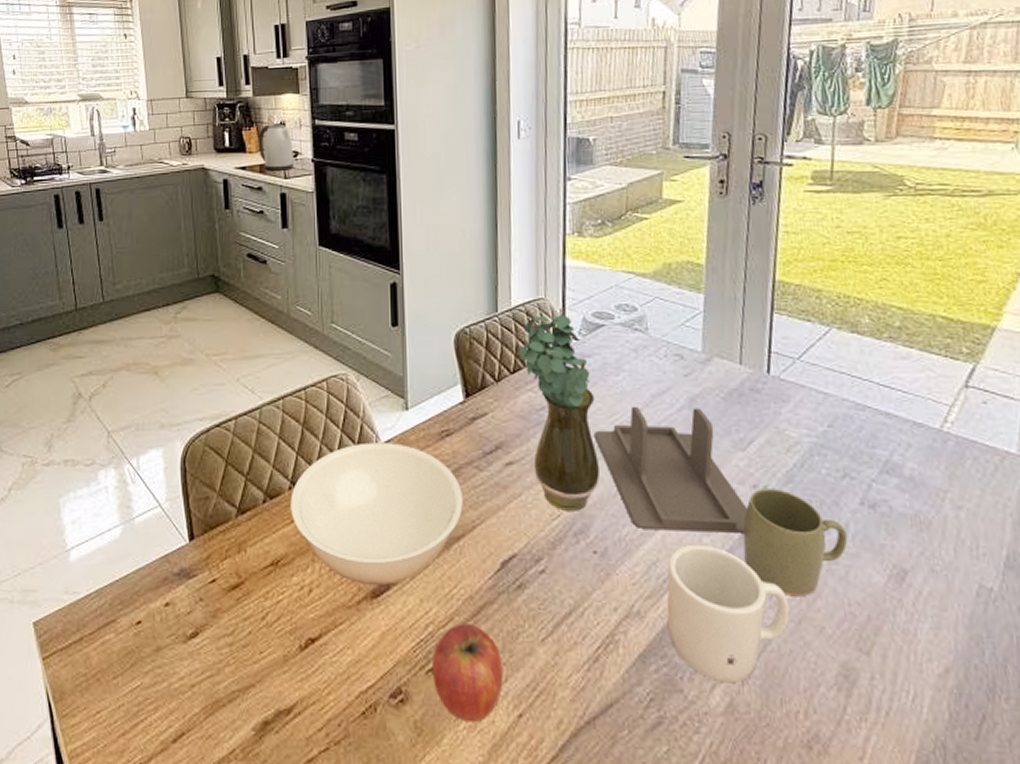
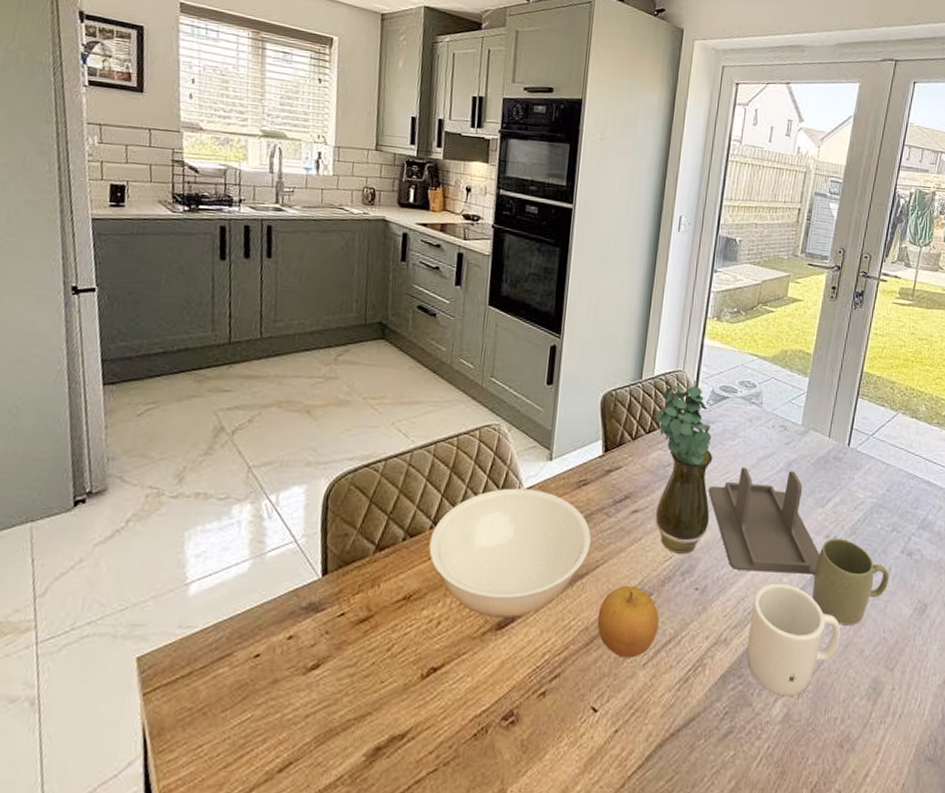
kettle: present [258,124,295,171] -> none [442,187,476,233]
fruit: present [433,623,503,723] -> none [543,651,607,739]
fruit: none [481,548,555,632] -> present [597,585,659,658]

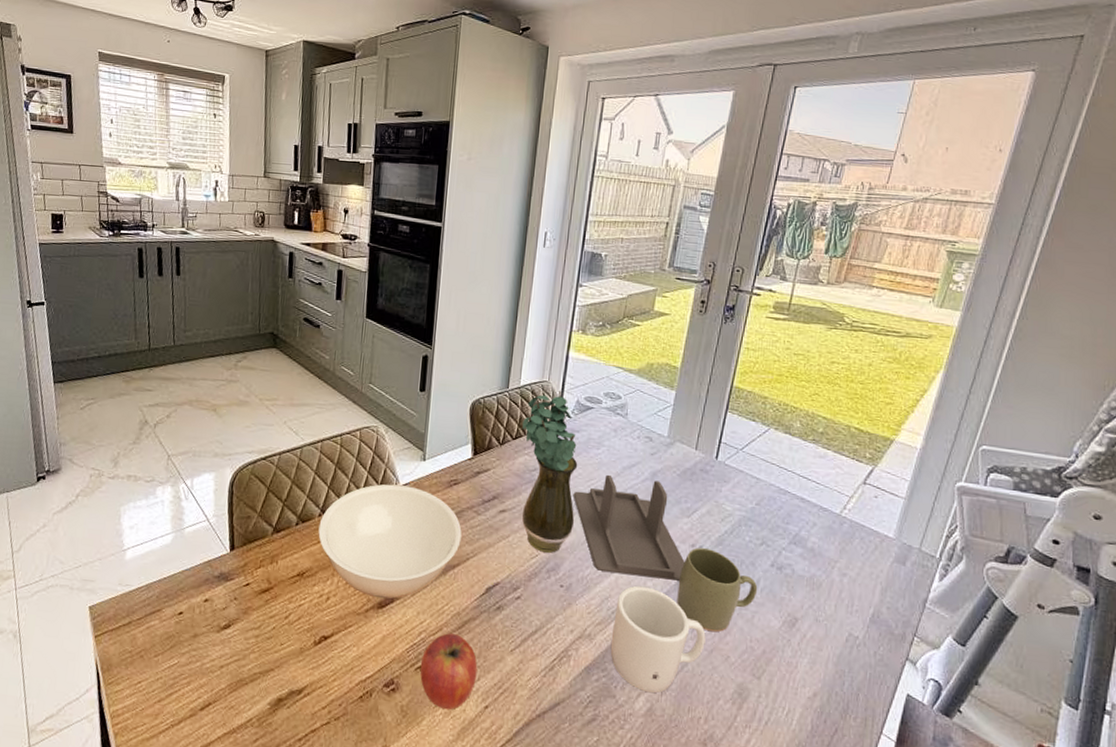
fruit: none [543,651,607,739] -> present [420,633,478,710]
fruit: present [597,585,659,658] -> none [468,577,526,644]

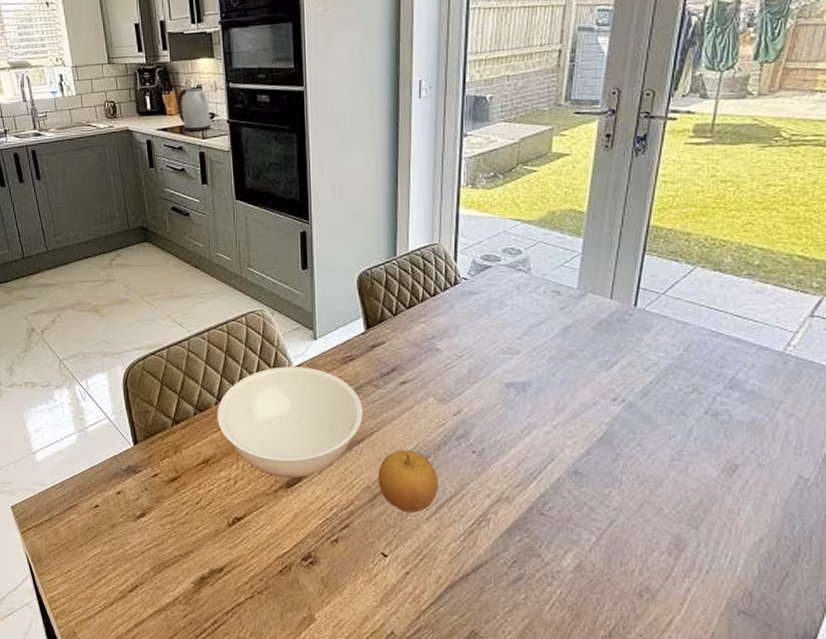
kettle: none [323,209,353,251] -> present [177,87,212,132]
fruit: present [420,633,478,710] -> none [336,506,394,579]
fruit: none [468,577,526,644] -> present [378,449,438,513]
vase: present [521,388,578,553] -> none [415,253,480,420]
napkin holder: present [573,474,685,581] -> none [477,335,607,437]
mug: present [610,585,706,693] -> none [531,445,635,550]
mug: present [677,548,758,633] -> none [600,401,691,486]

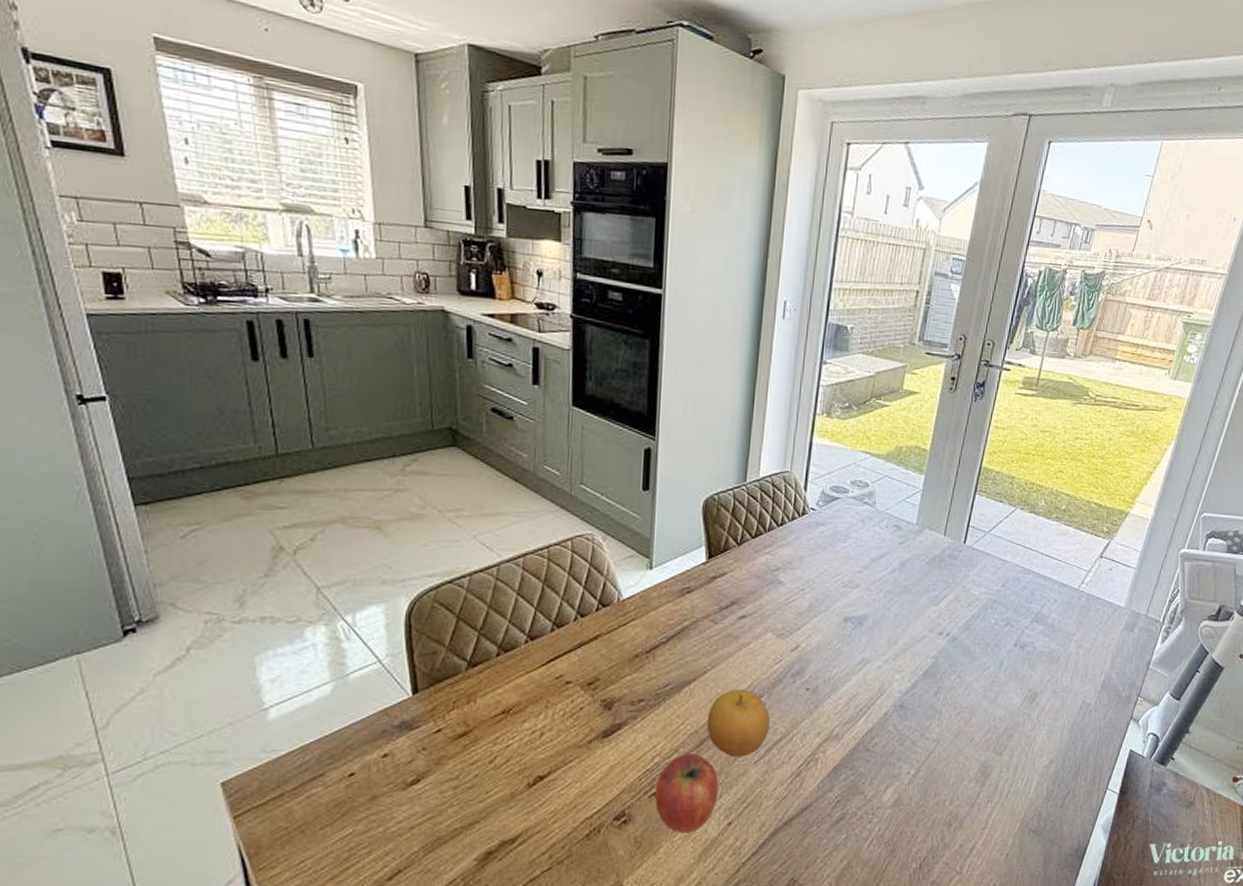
kettle: present [177,87,212,132] -> none [510,270,551,324]
bowl: present [217,366,363,479] -> none [525,599,697,727]
fruit: none [336,506,394,579] -> present [655,754,719,834]

